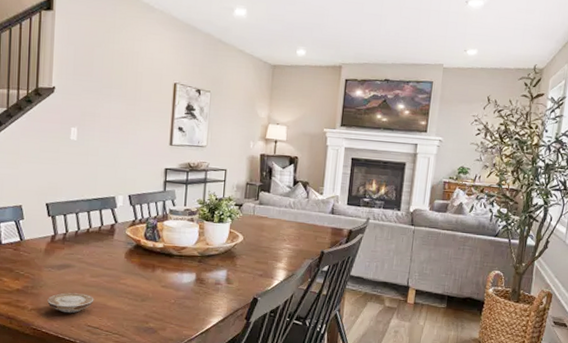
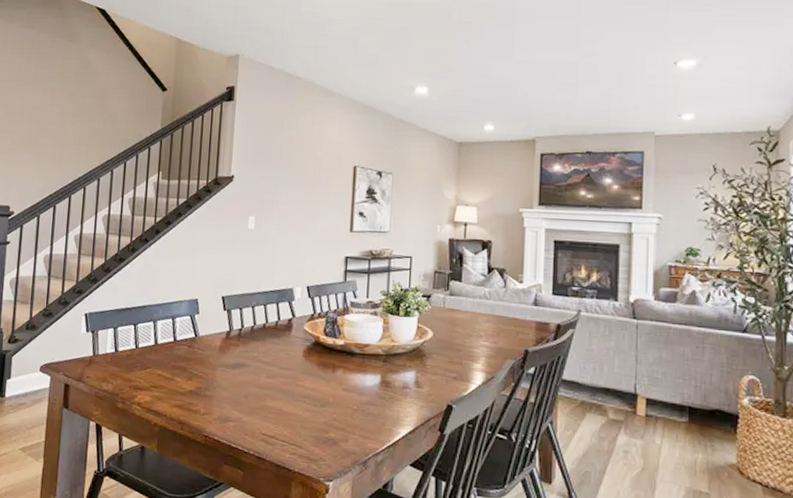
plate: present [47,293,94,313] -> none [221,395,270,419]

